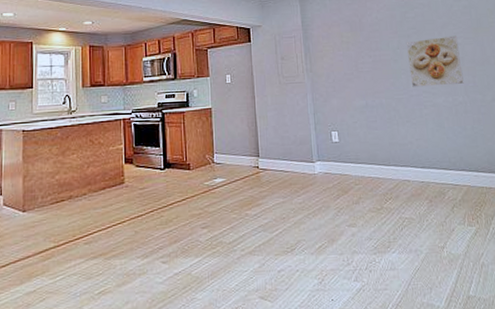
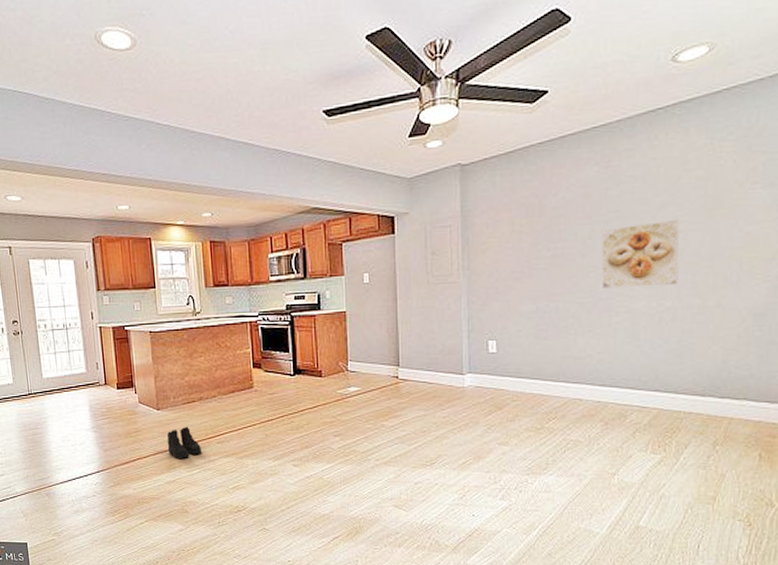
boots: none [30,227,68,265] -> present [167,426,202,458]

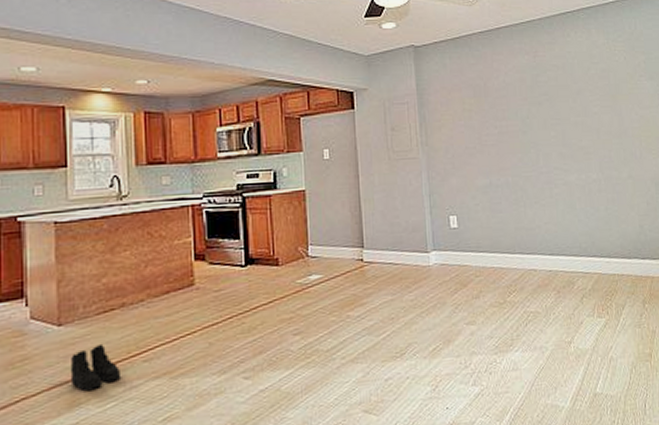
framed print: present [601,219,680,289] -> none [536,103,599,163]

